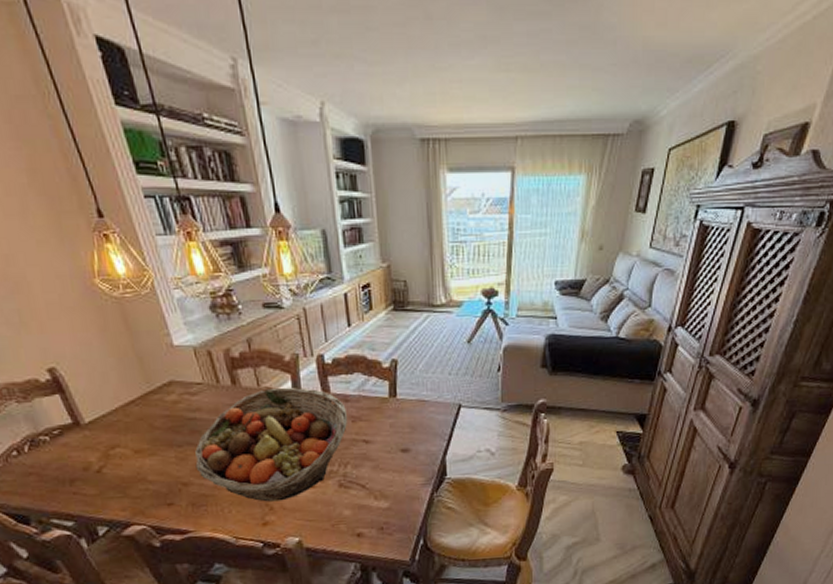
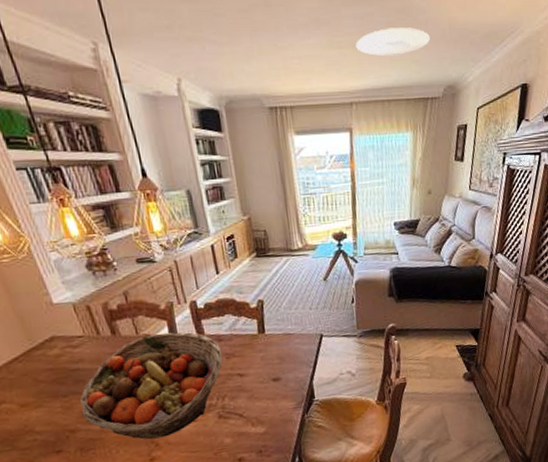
ceiling light: none [527,48,618,83] -> present [355,27,431,57]

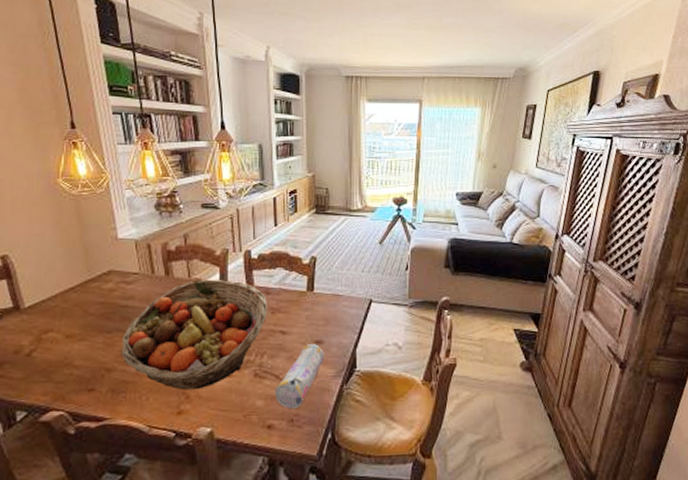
pencil case: none [240,381,284,442] -> present [275,344,324,409]
ceiling light: present [355,27,431,57] -> none [432,14,504,39]

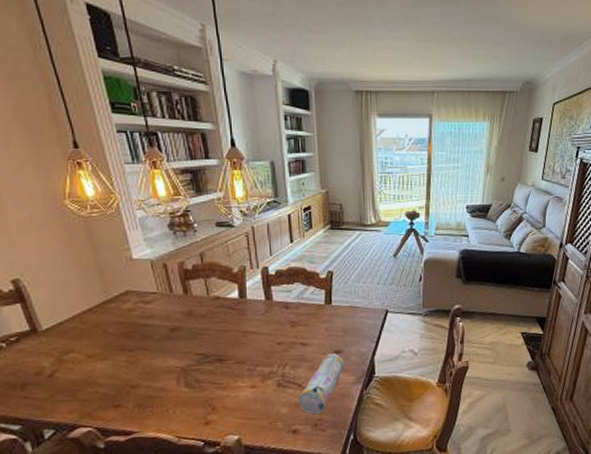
fruit basket: present [121,280,268,390] -> none [144,296,288,402]

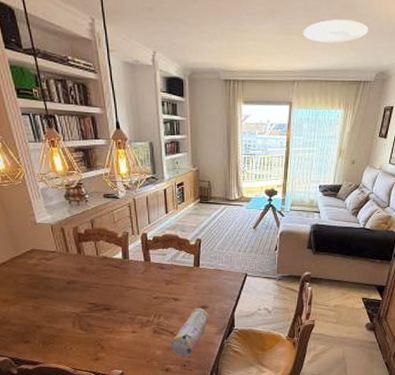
ceiling light: none [441,26,512,52] -> present [303,19,369,44]

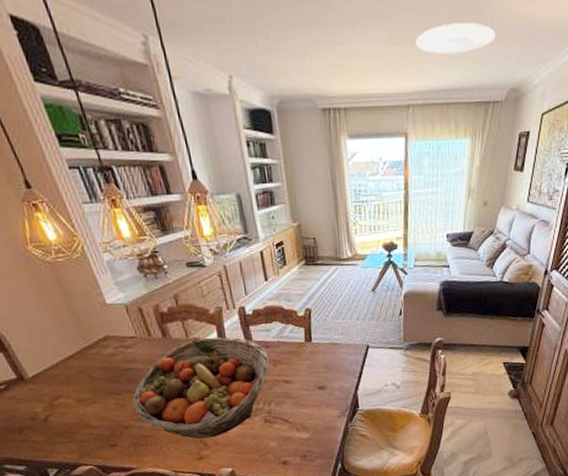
fruit basket: none [47,257,163,343] -> present [133,337,270,439]
pencil case: present [170,308,209,357] -> none [285,389,328,447]

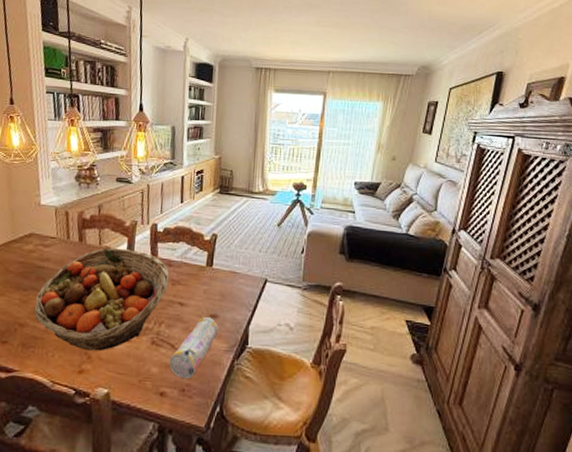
pencil case: none [285,389,328,447] -> present [169,317,218,380]
ceiling light: present [415,23,496,55] -> none [340,14,409,37]

